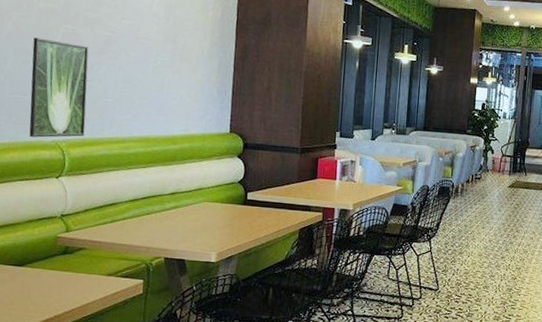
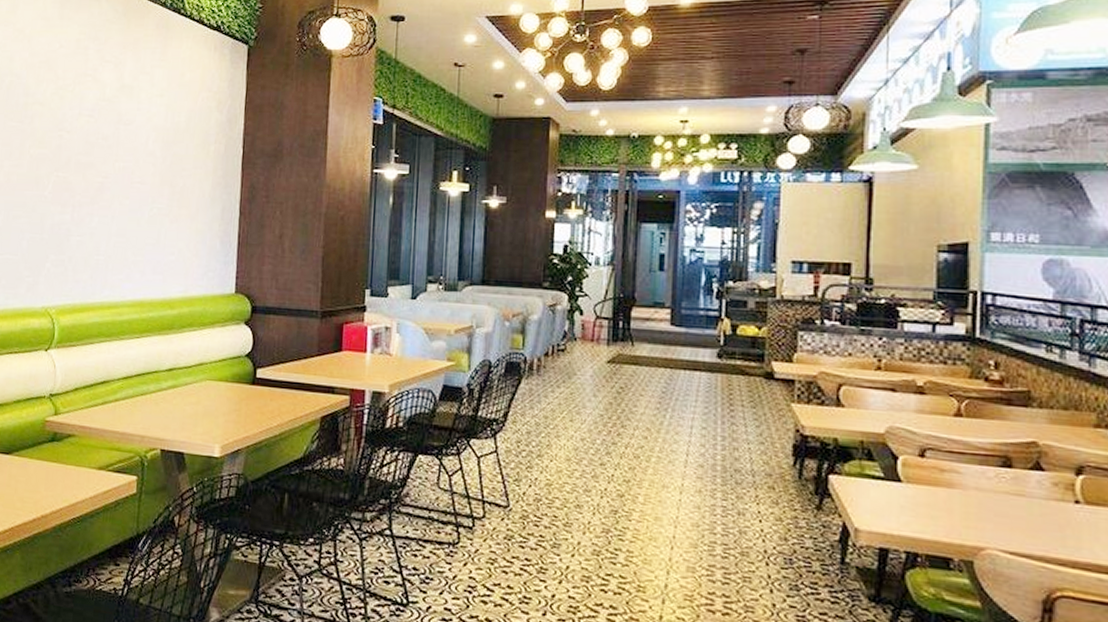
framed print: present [29,37,89,138] -> none [18,189,81,304]

